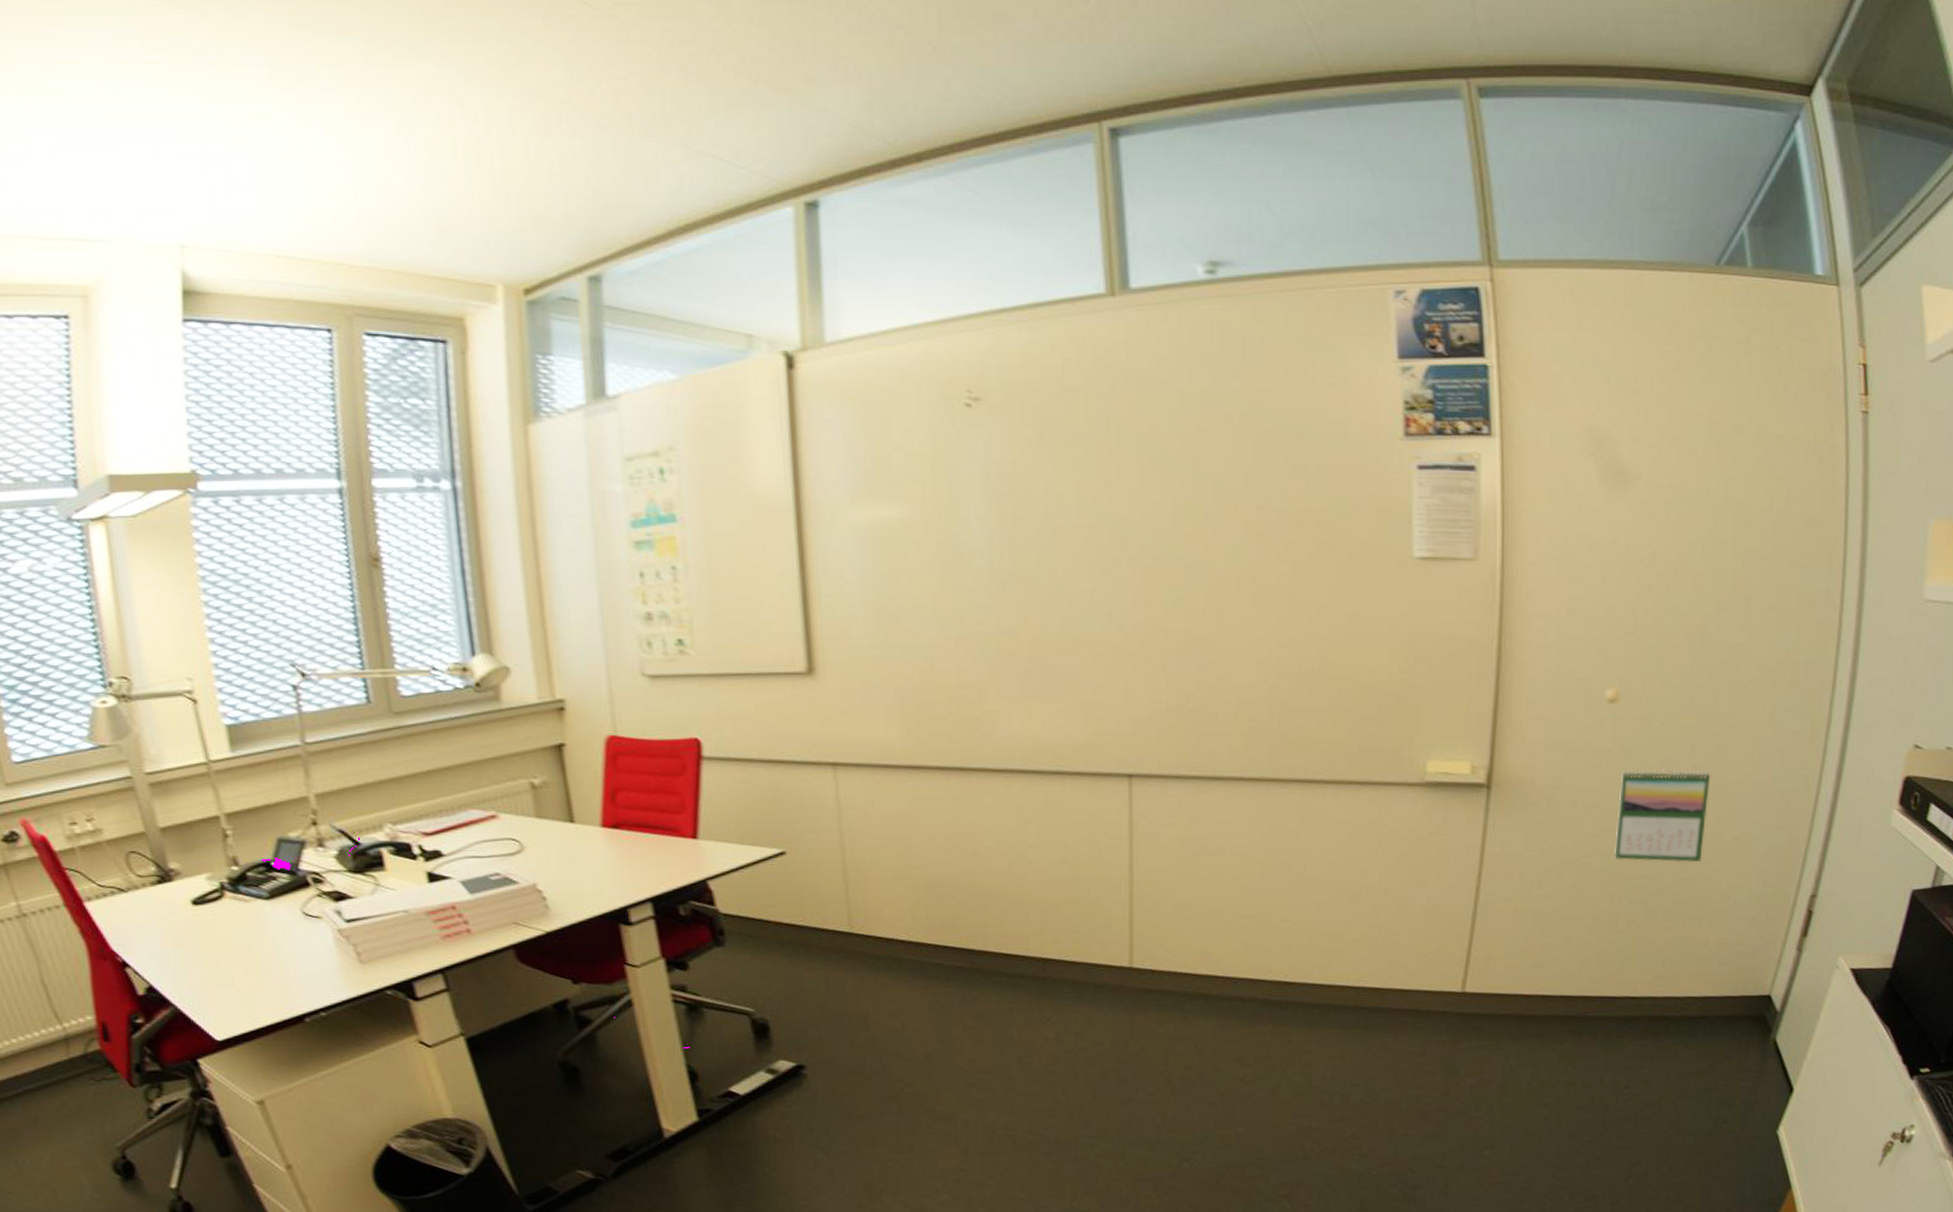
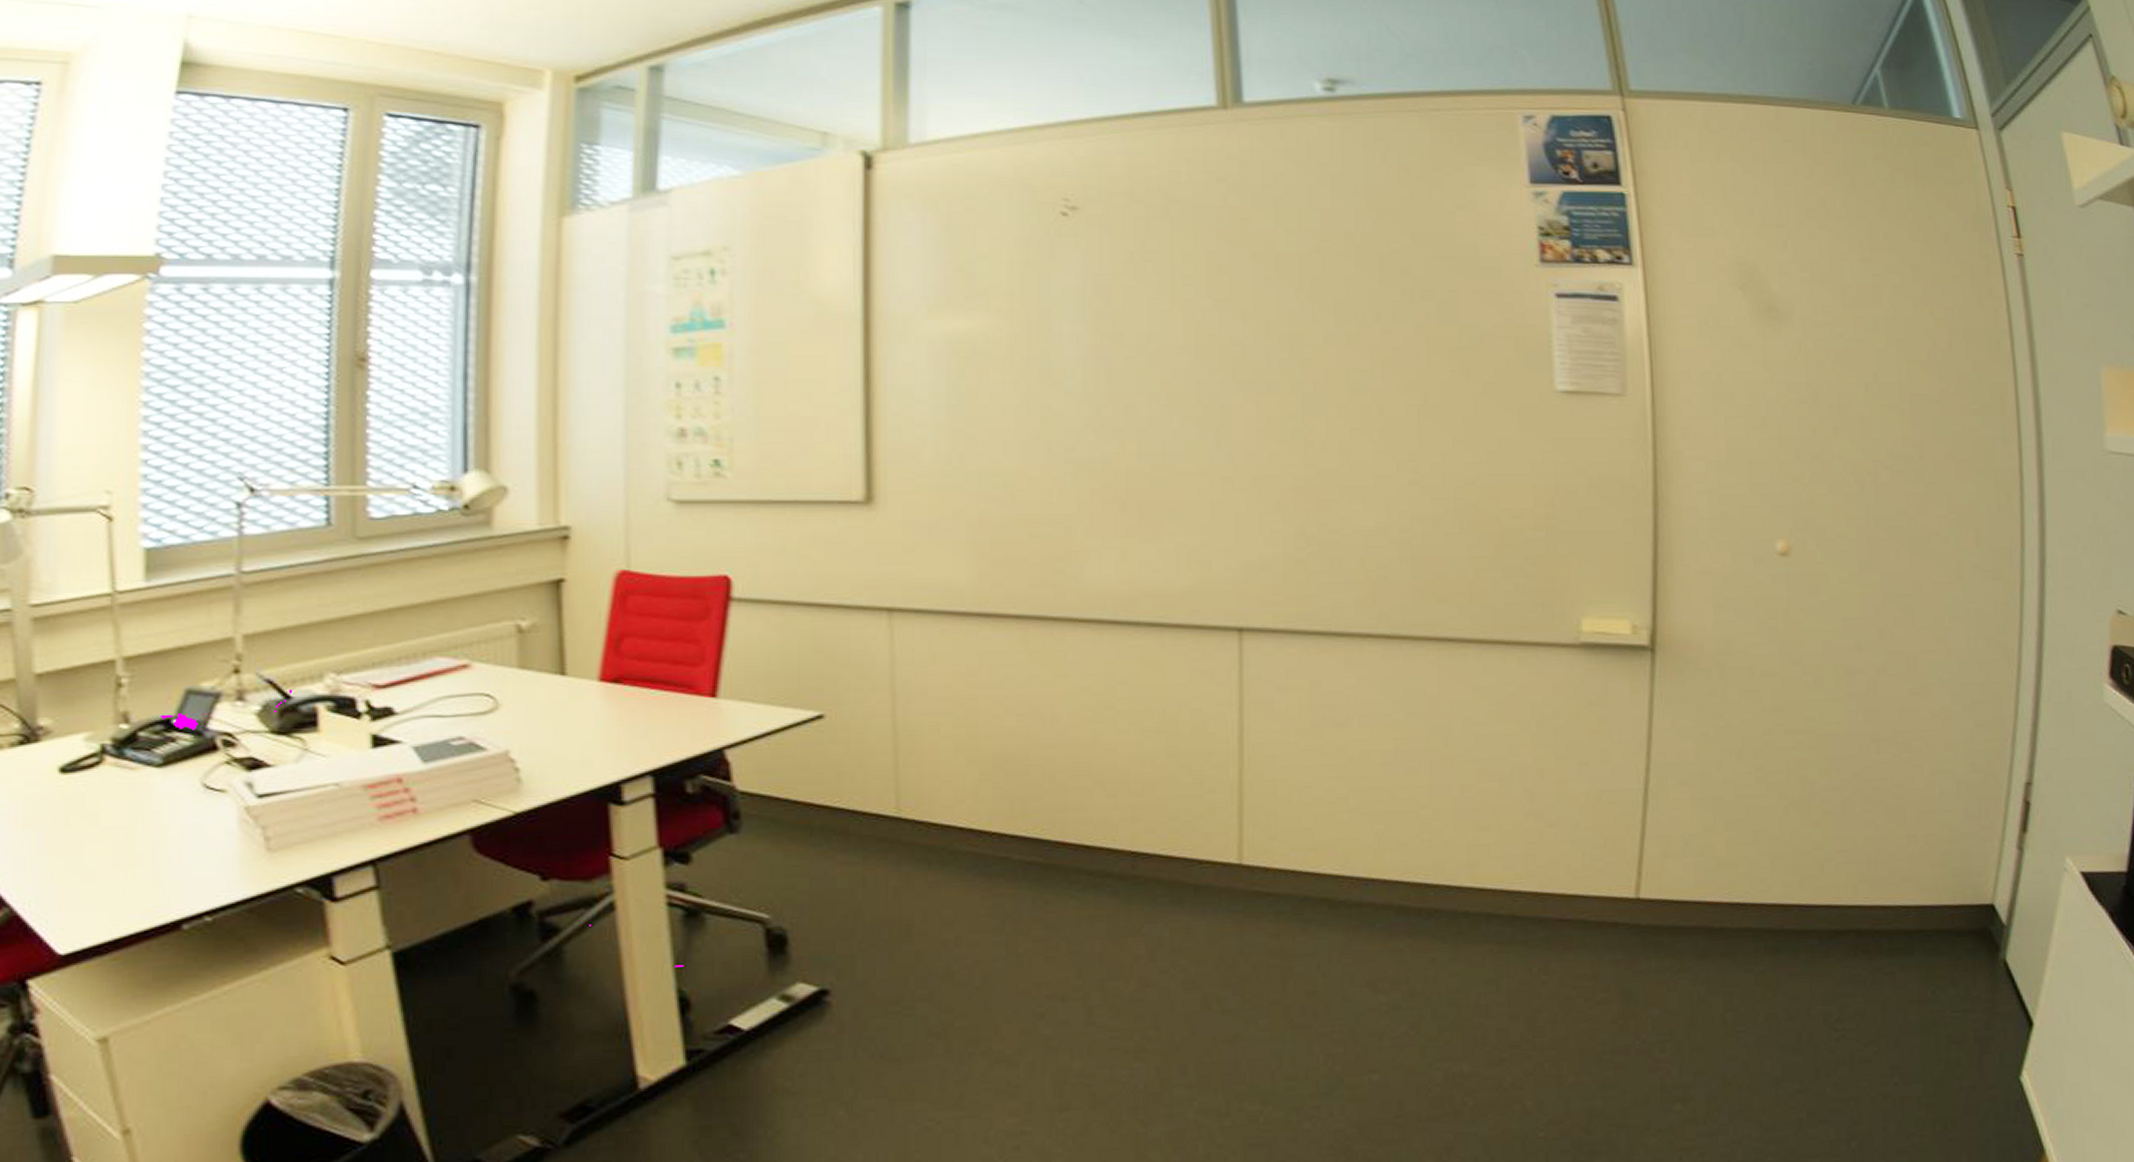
calendar: present [1613,770,1710,862] -> none [1799,633,1900,742]

